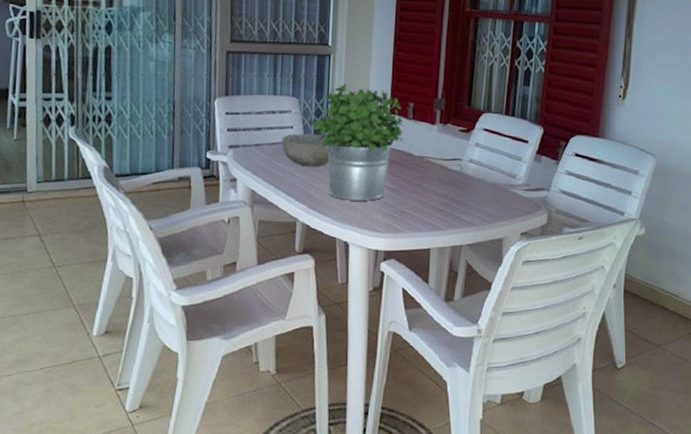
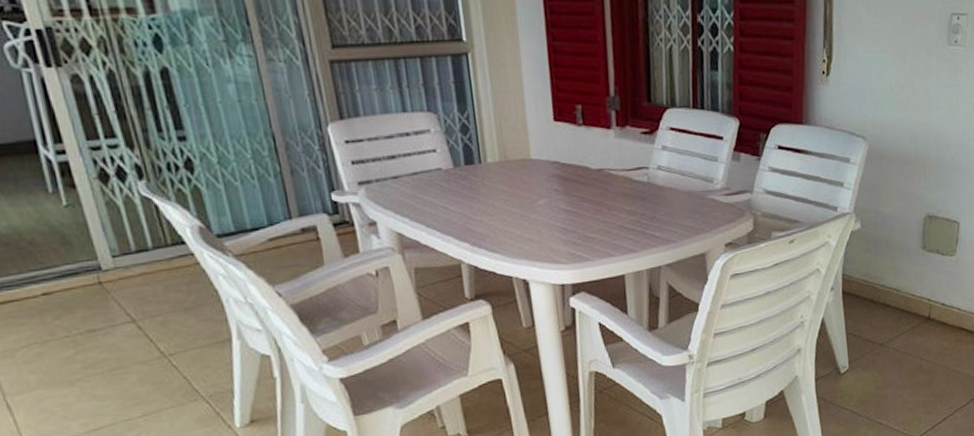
bowl: present [282,133,330,166] -> none [424,155,489,197]
potted plant: present [309,84,404,201] -> none [455,89,576,232]

